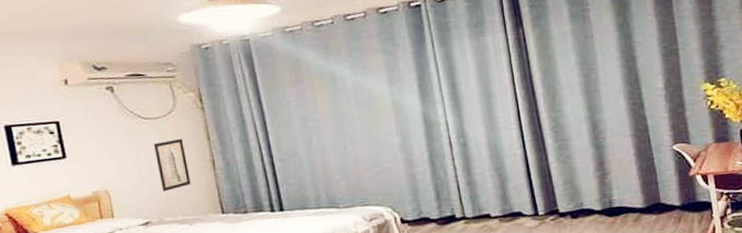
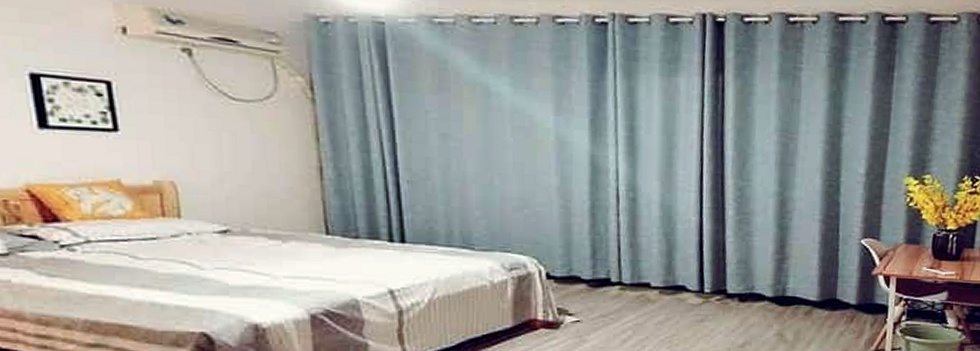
wall art: present [153,138,191,192] -> none [242,132,289,196]

